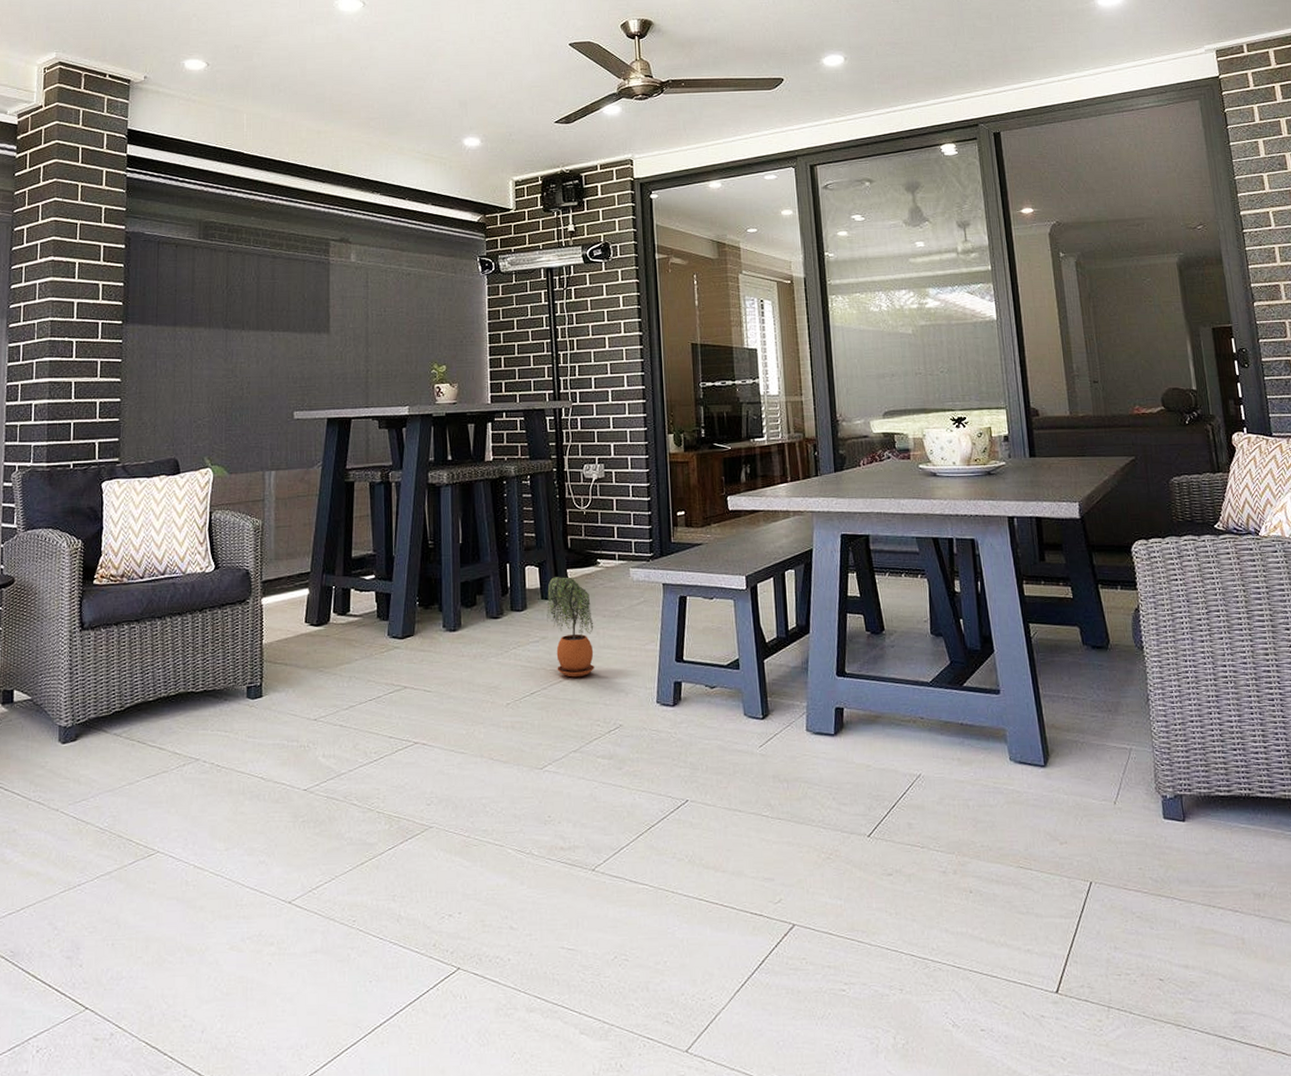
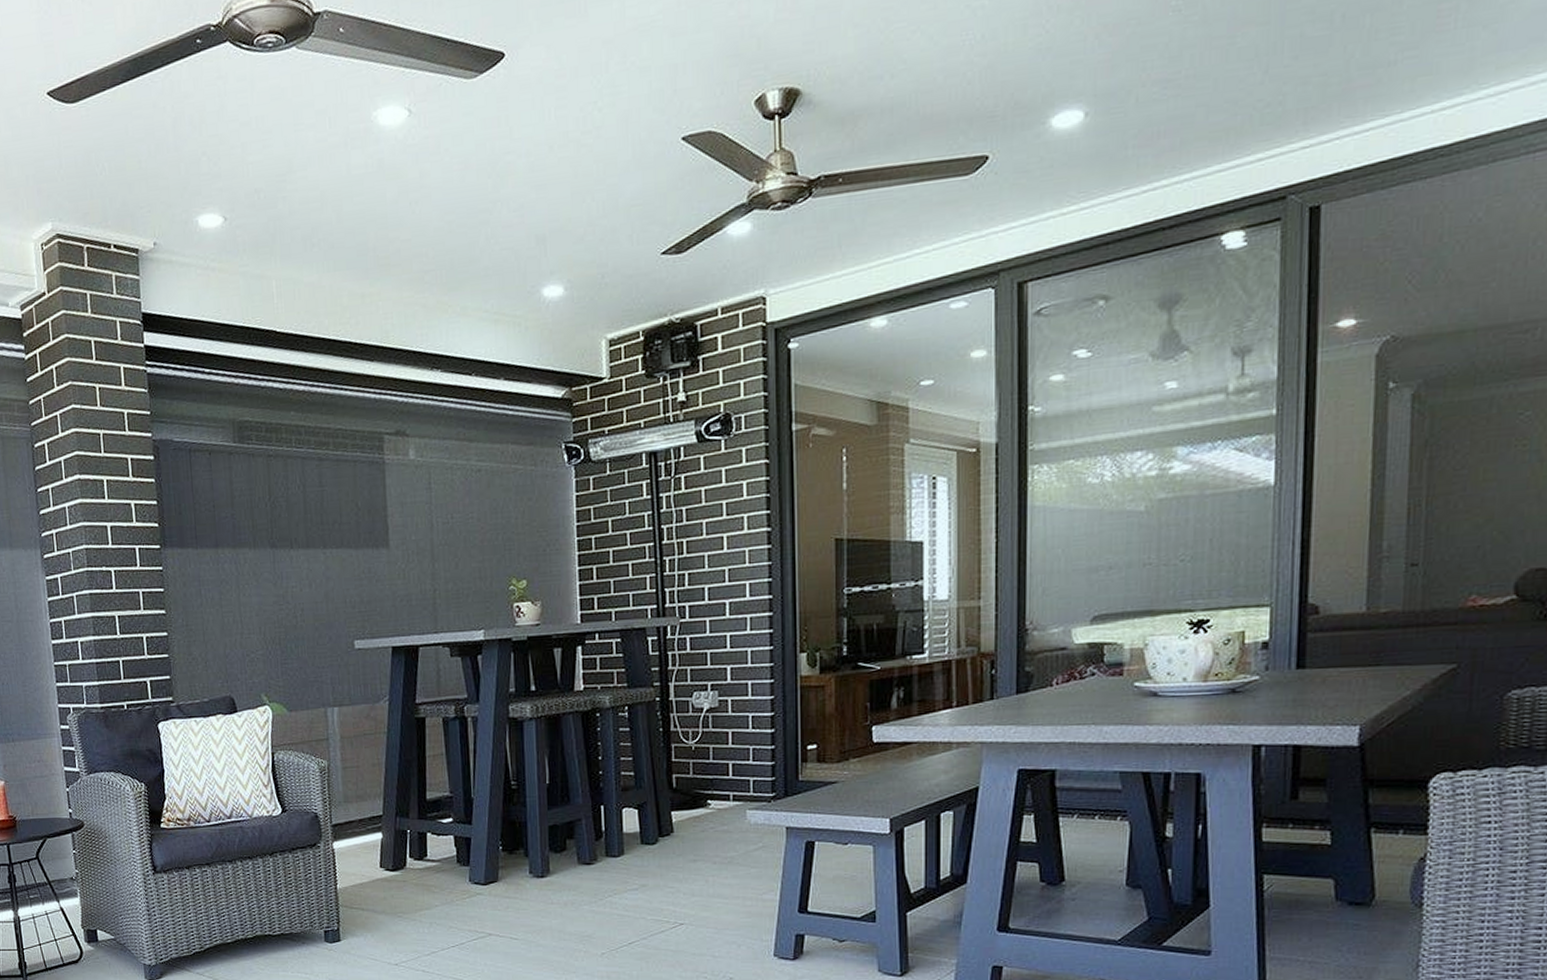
potted plant: present [547,576,594,678] -> none [647,818,702,928]

